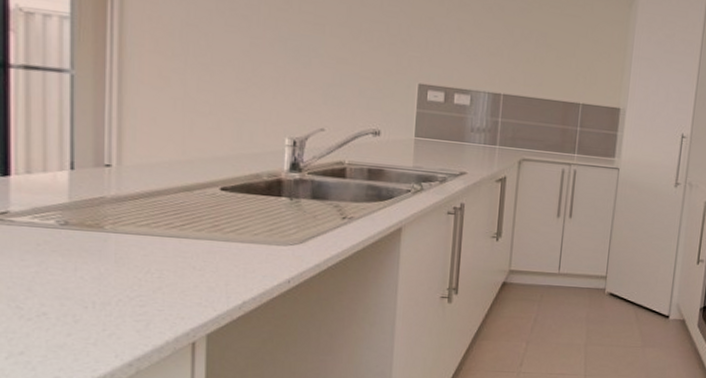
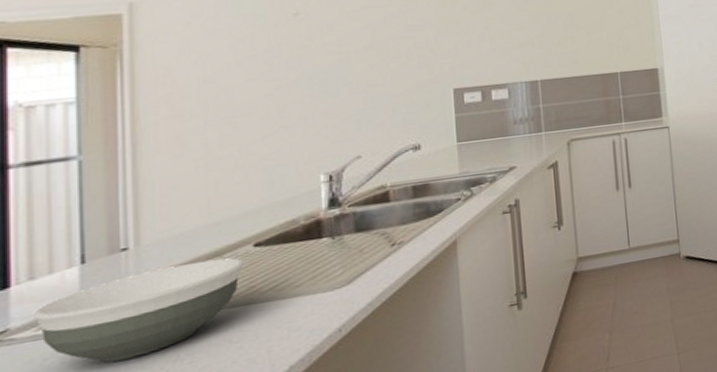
bowl: none [28,190,210,262] -> present [32,258,244,363]

